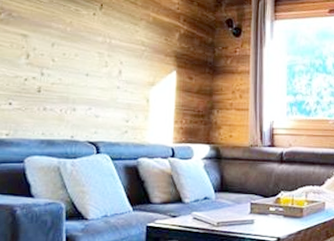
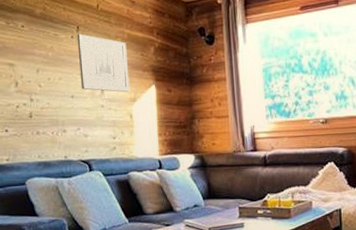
wall art: none [97,12,151,76] -> present [77,34,130,93]

